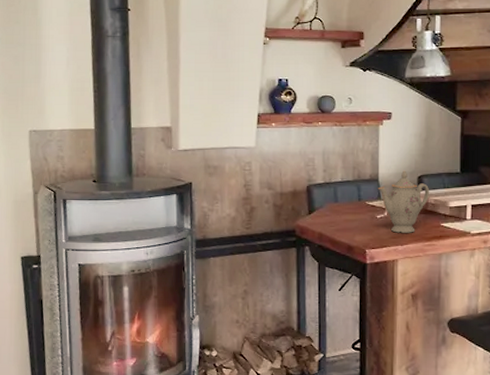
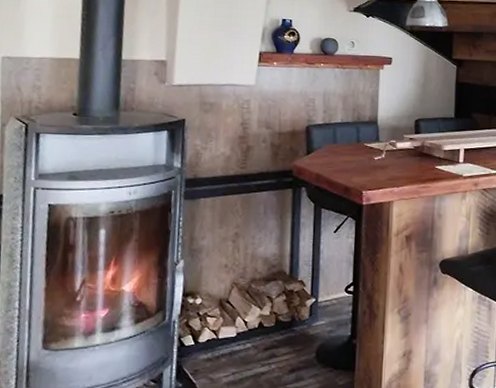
teapot: present [379,170,430,233] -> none [377,114,426,175]

